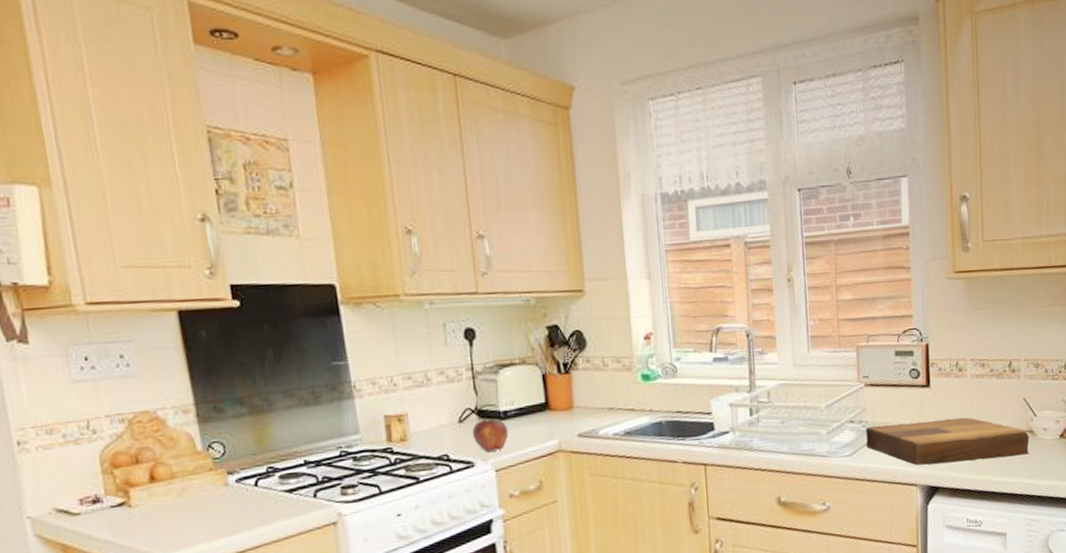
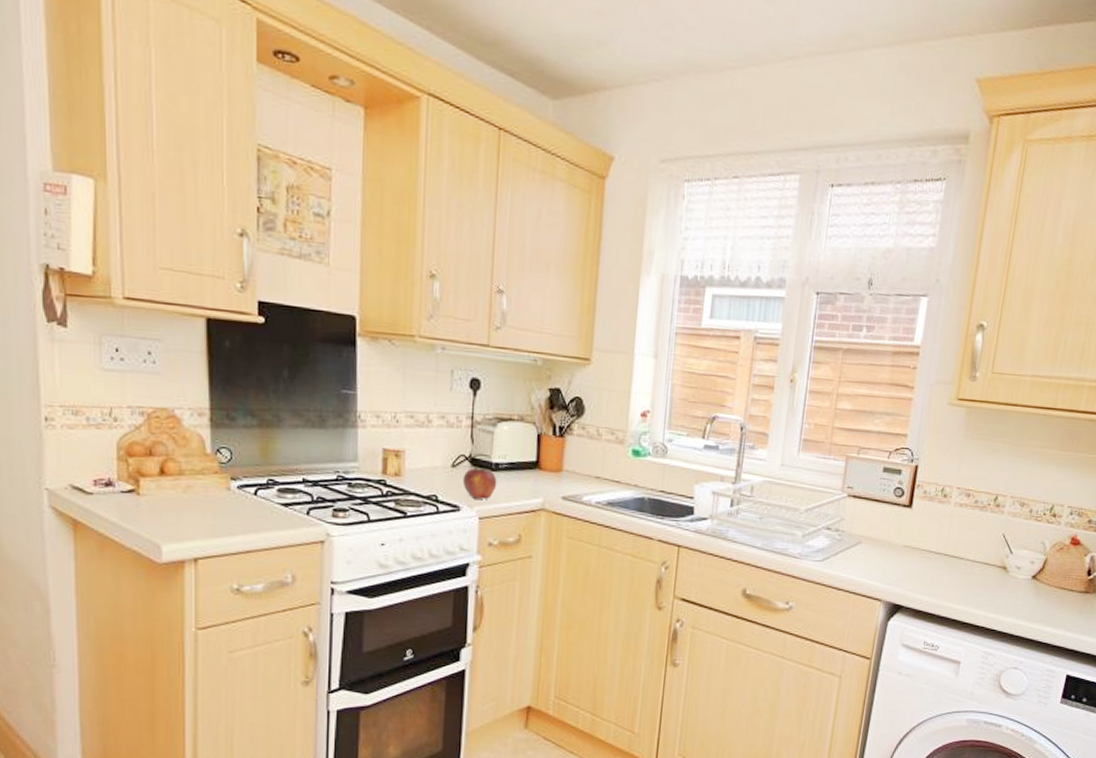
cutting board: present [865,417,1030,466] -> none [838,536,1002,589]

